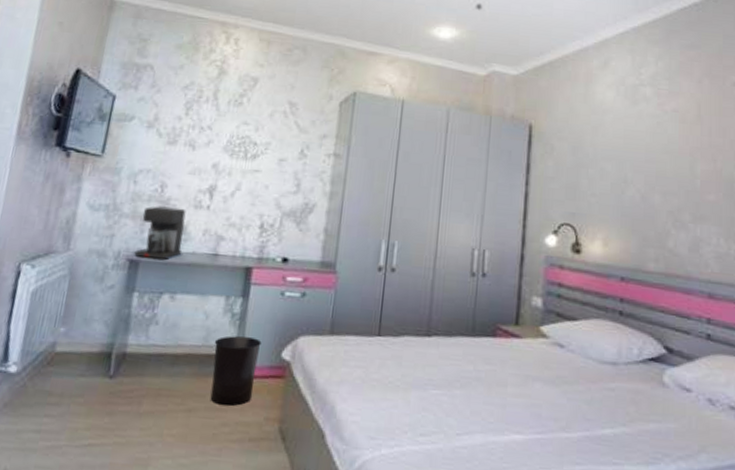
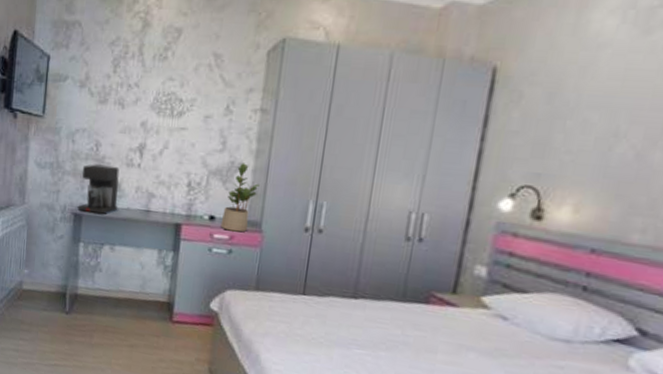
waste bin: present [210,335,262,406] -> none [148,285,192,346]
potted plant: none [293,204,334,274] -> present [220,163,260,233]

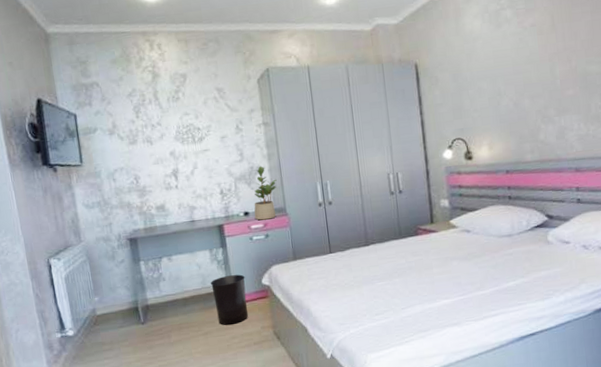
coffee maker: present [77,164,120,214] -> none [127,192,166,236]
waste bin: none [148,285,192,346] -> present [210,274,248,325]

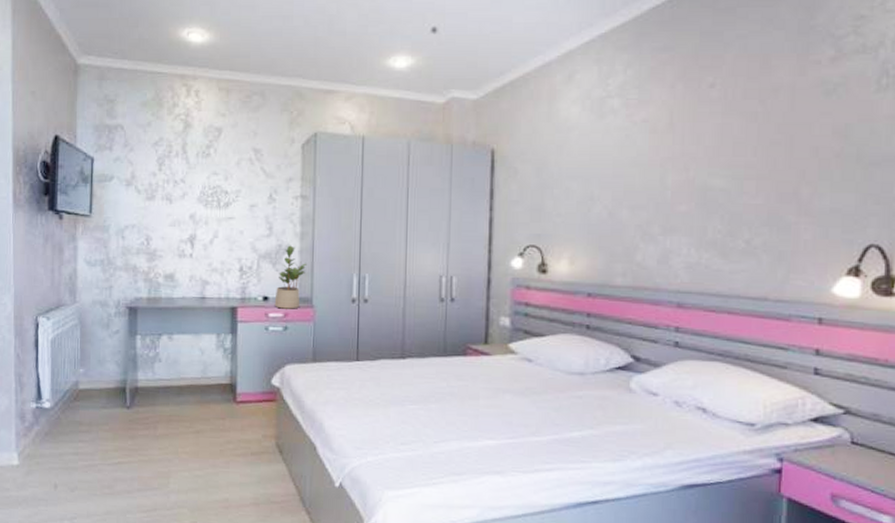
waste bin: present [210,274,248,325] -> none [211,368,253,427]

